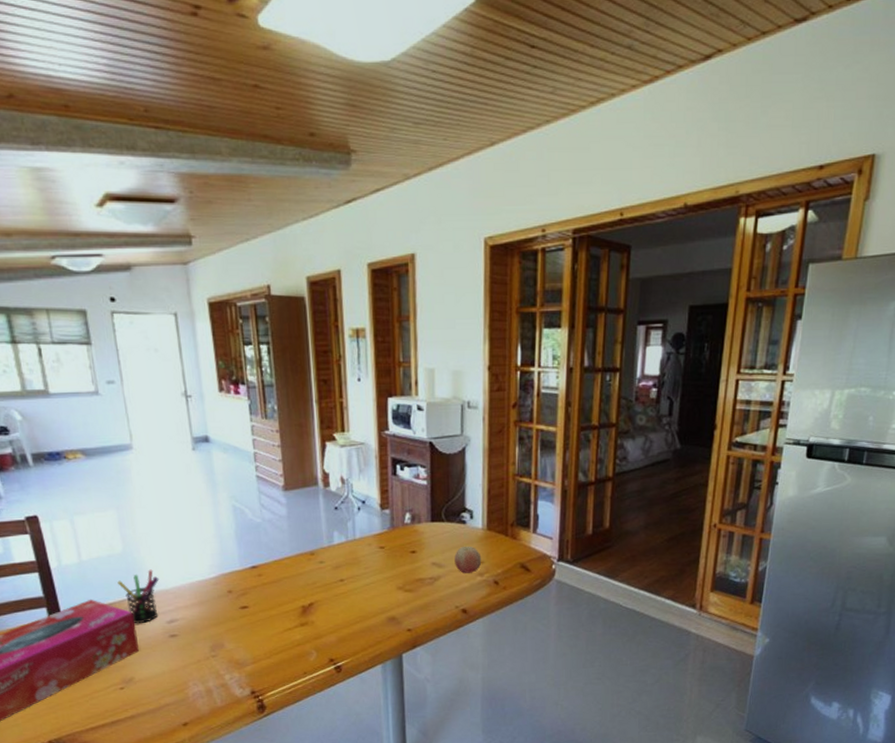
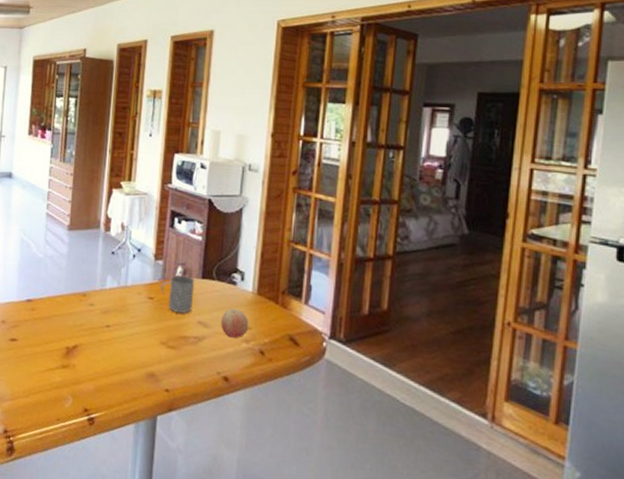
mug: none [390,521,425,559] -> present [160,275,195,315]

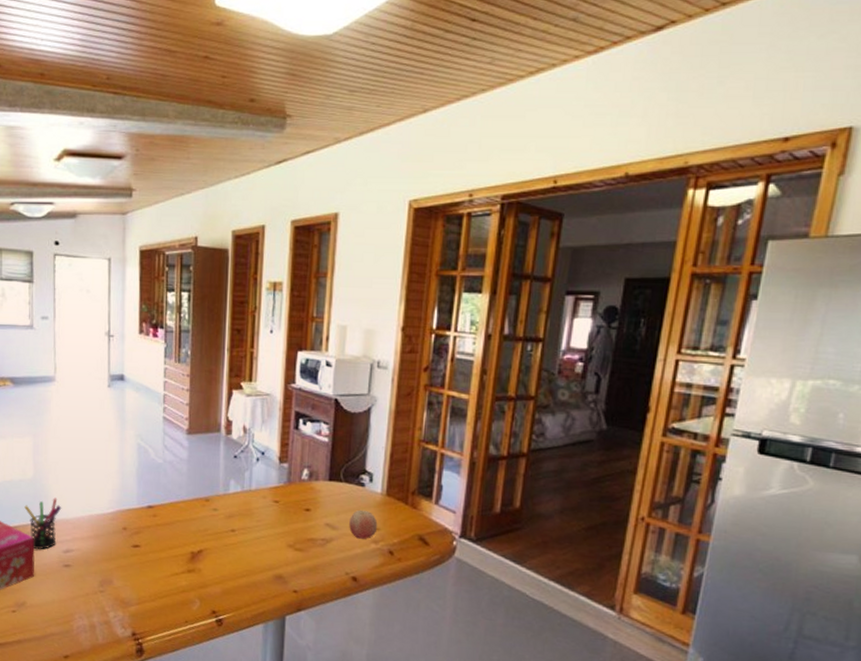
mug: present [160,275,195,315] -> none [286,477,322,517]

